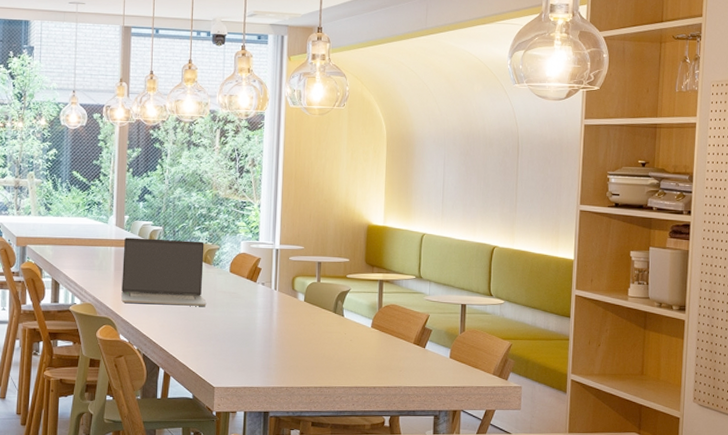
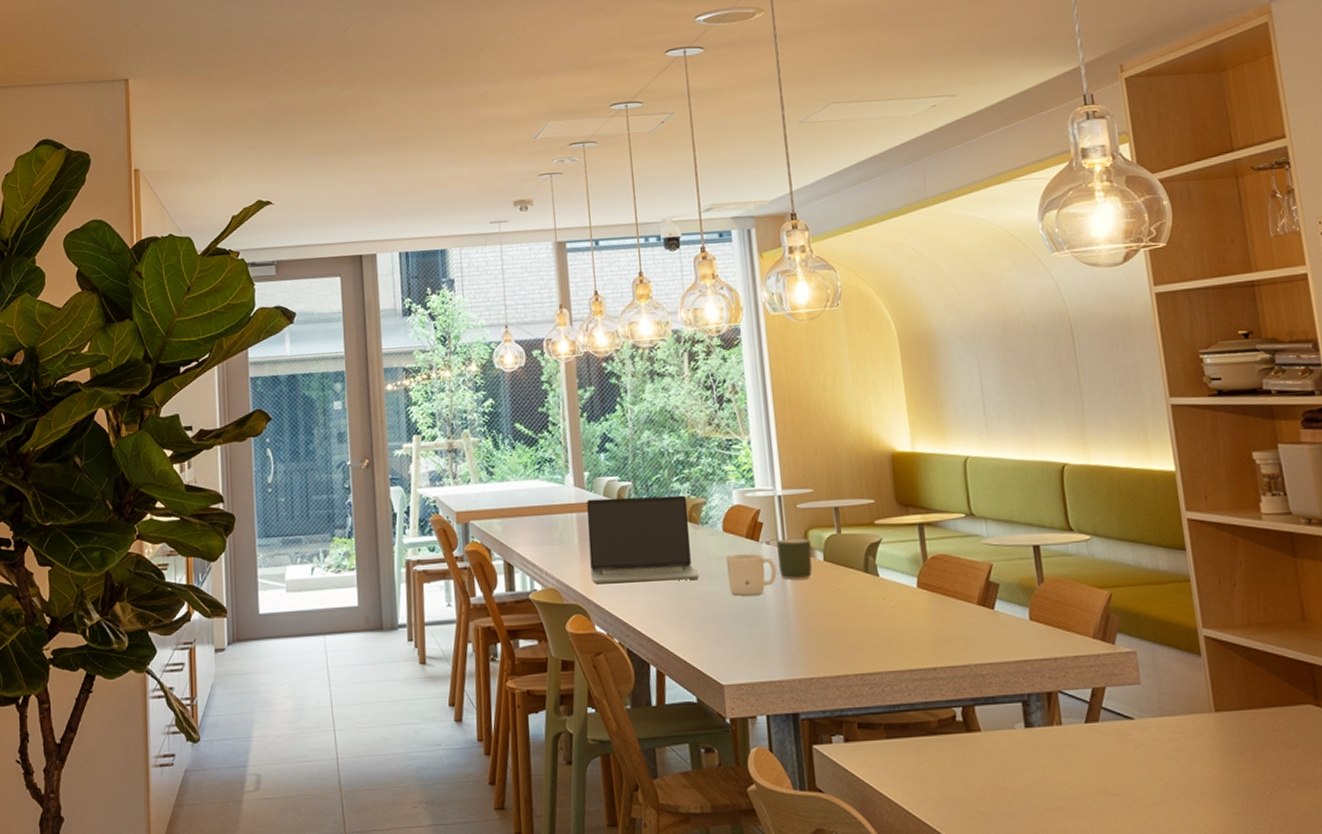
mug: none [229,290,267,322] -> present [726,553,777,596]
mug: none [269,282,296,314] -> present [777,538,812,580]

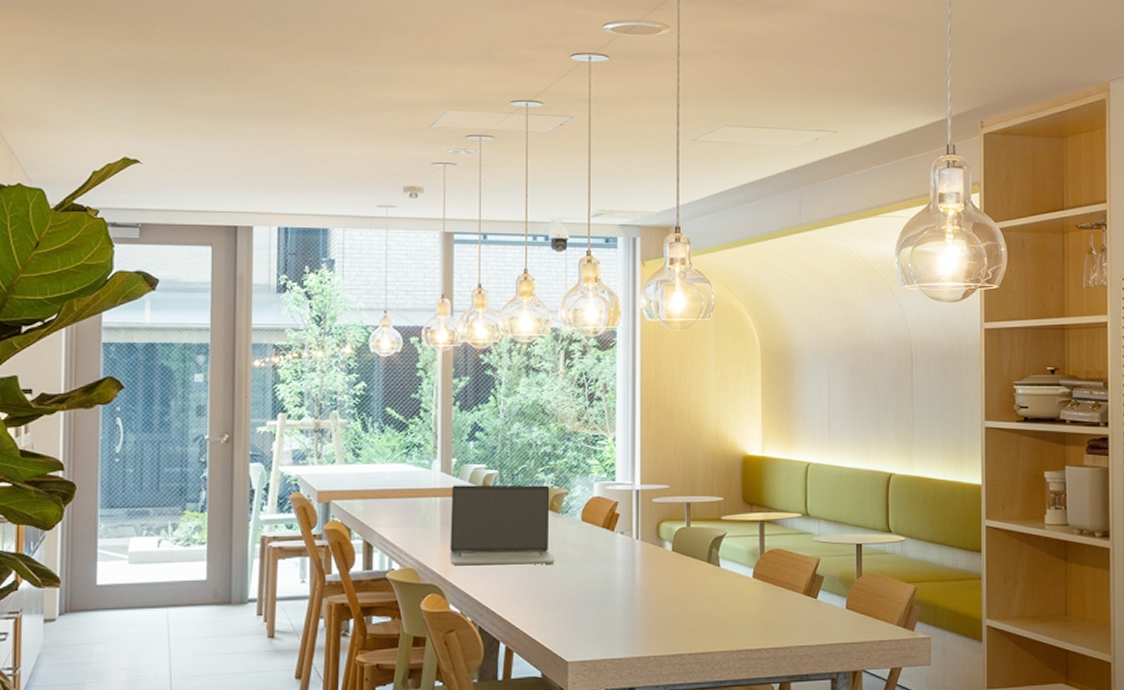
mug: present [726,553,777,596] -> none [582,542,628,581]
mug: present [777,538,812,580] -> none [631,529,661,567]

